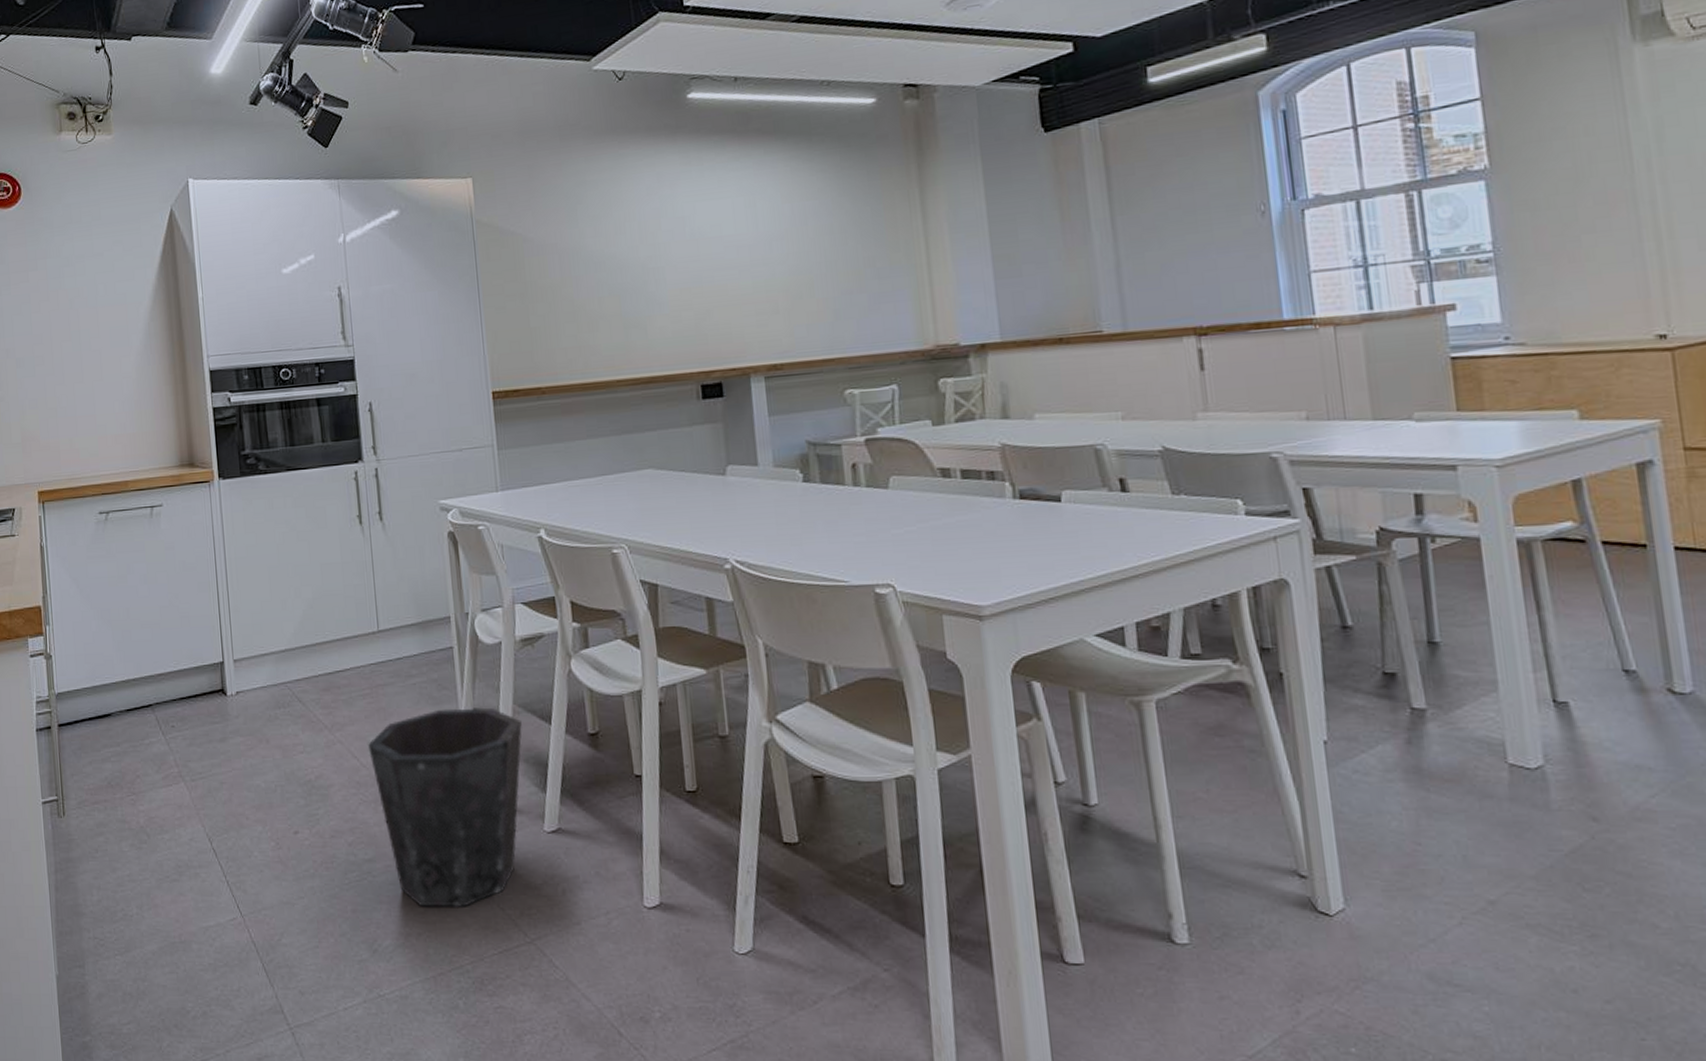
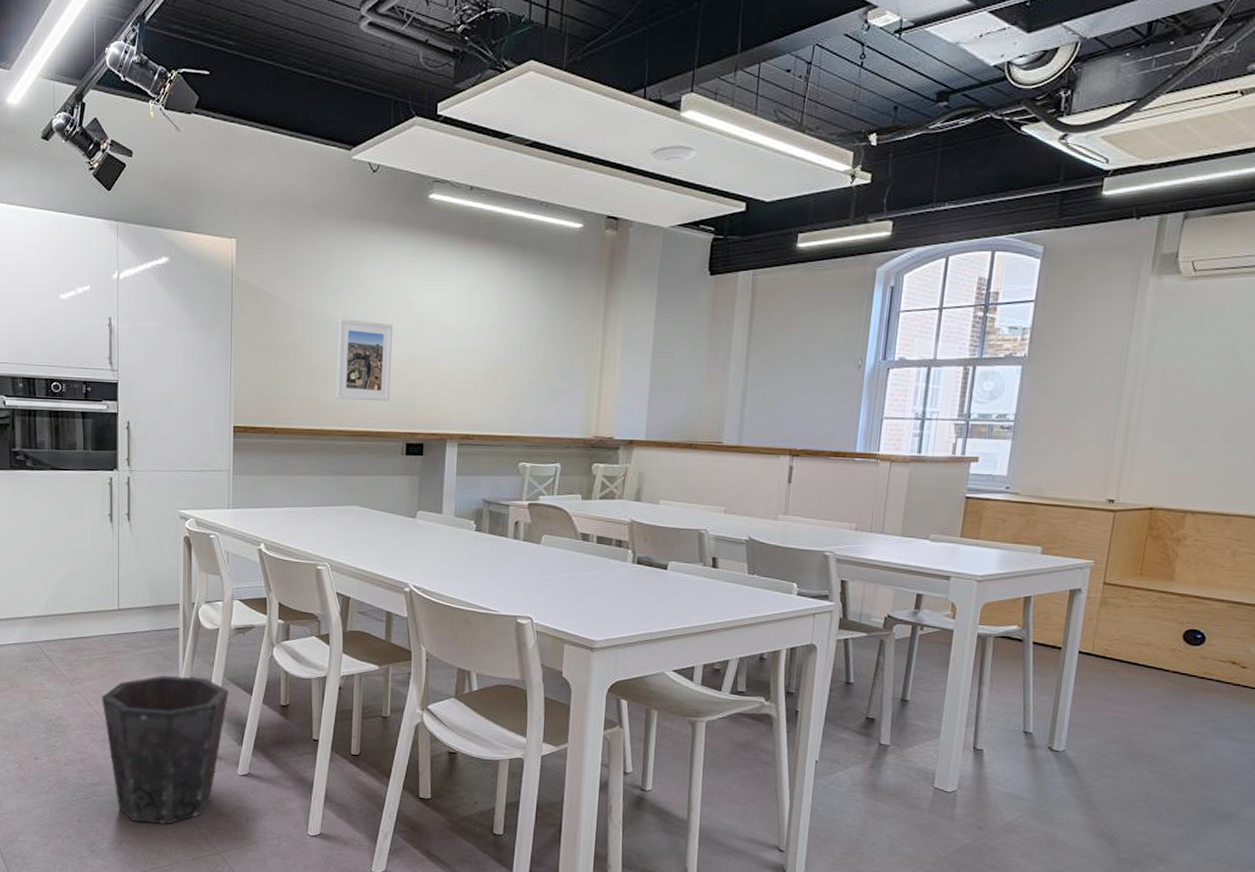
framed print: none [600,246,673,343] -> present [336,318,394,402]

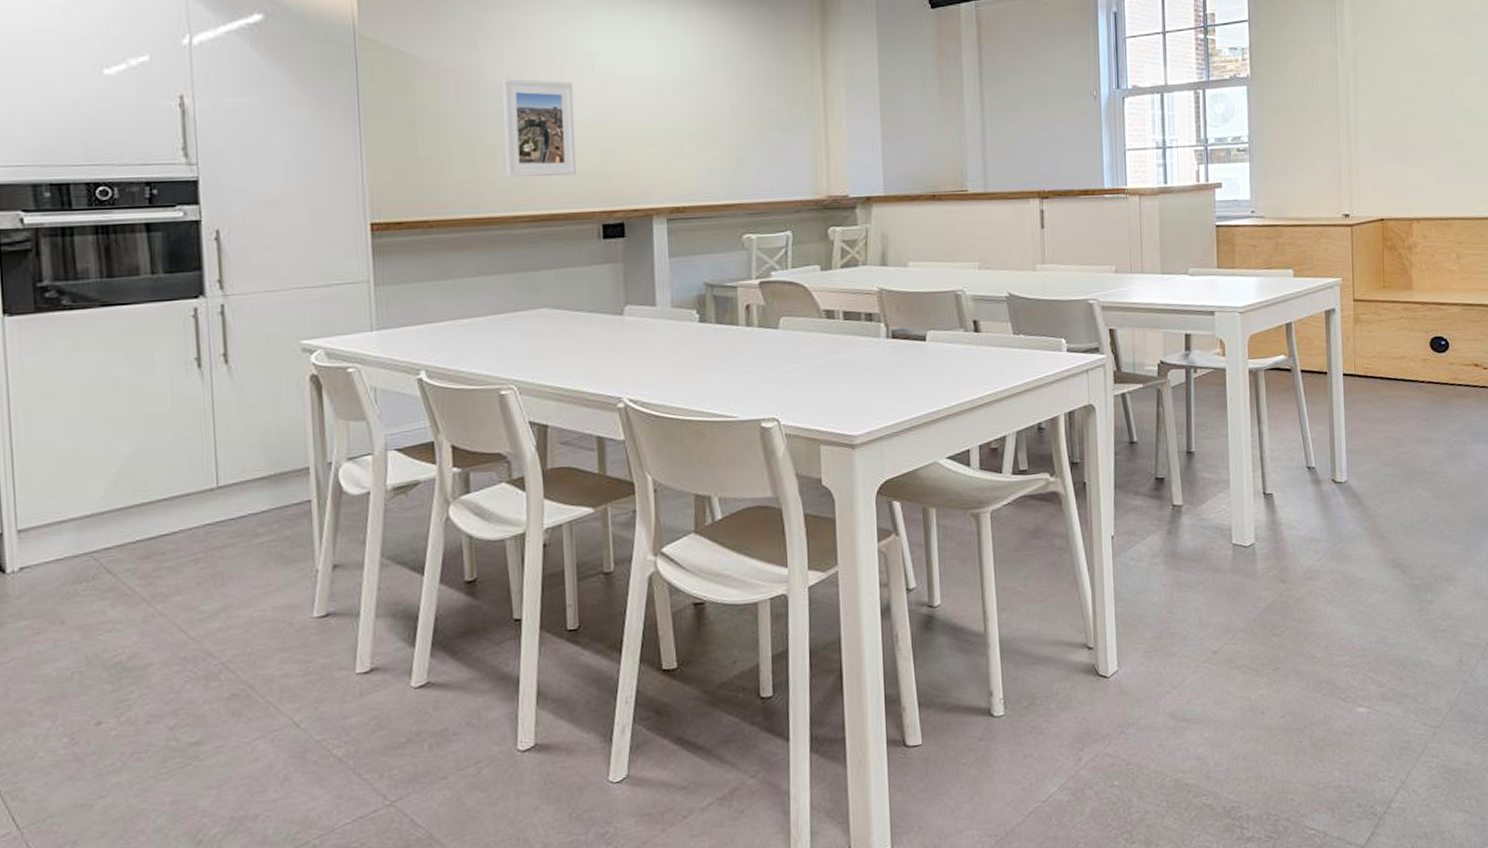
waste bin: present [102,676,228,825] -> none [199,563,390,786]

